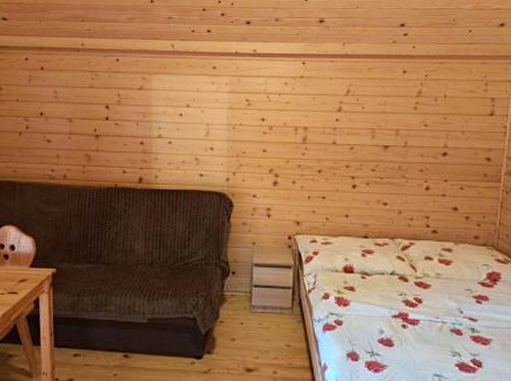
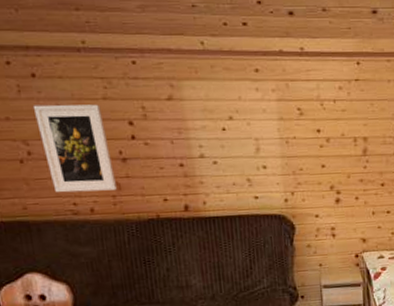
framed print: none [37,90,88,161] -> present [32,104,117,193]

